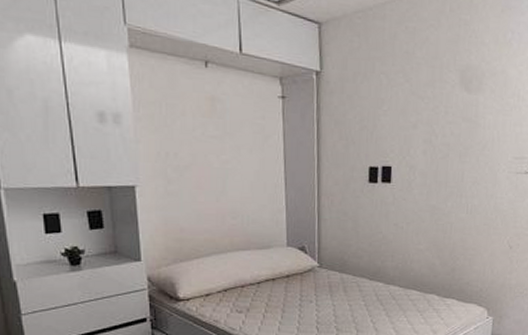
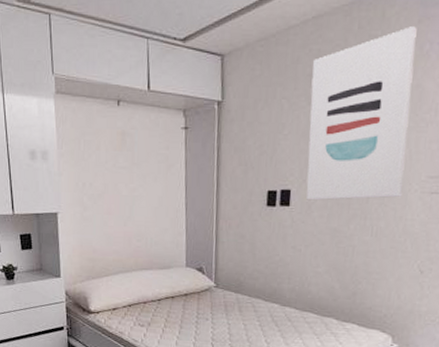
wall art: none [406,15,501,178] -> present [306,26,417,201]

